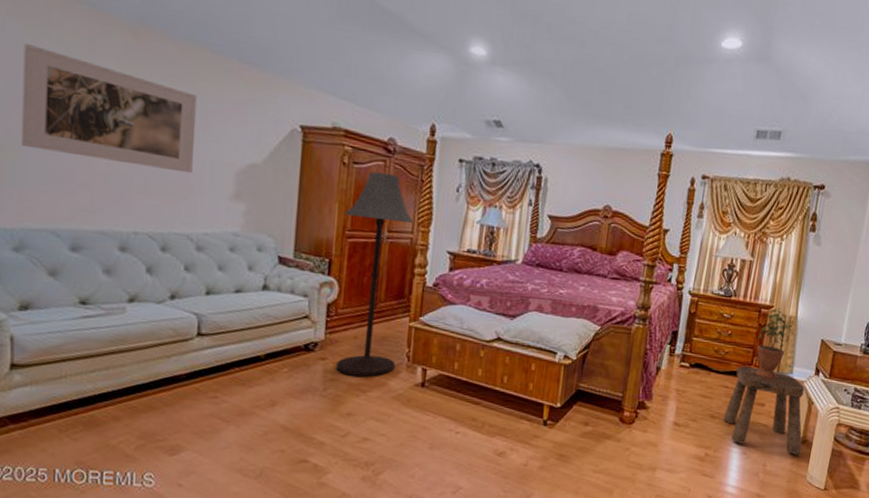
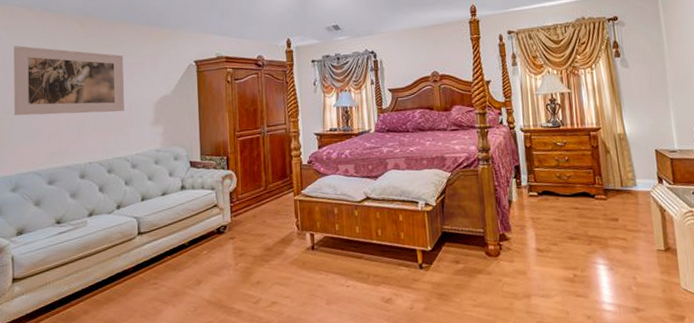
floor lamp: present [336,172,414,377] -> none [233,82,289,249]
stool: present [723,366,804,455] -> none [581,186,668,264]
potted plant: present [755,307,794,380] -> none [594,128,627,195]

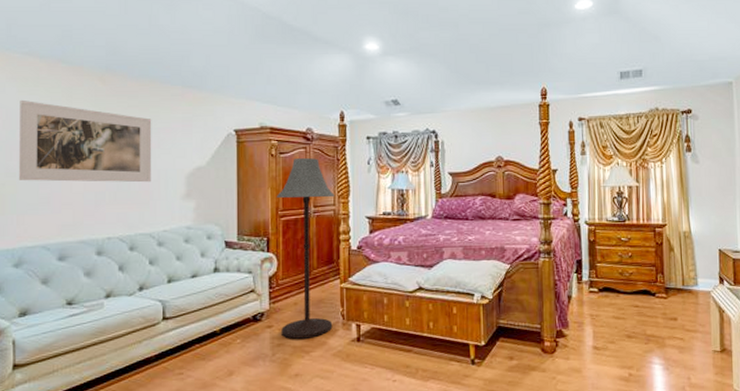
floor lamp: none [233,82,289,249] -> present [276,158,335,339]

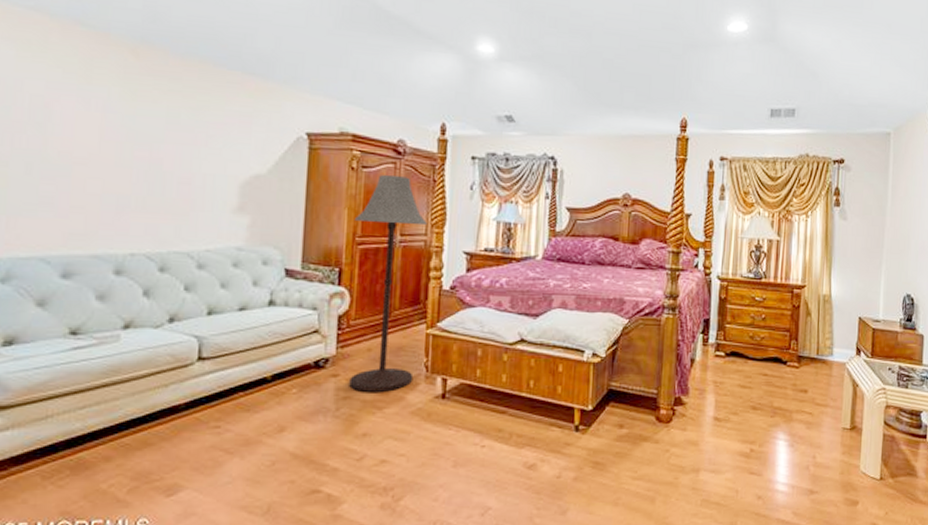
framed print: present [19,99,152,183] -> none [12,67,199,189]

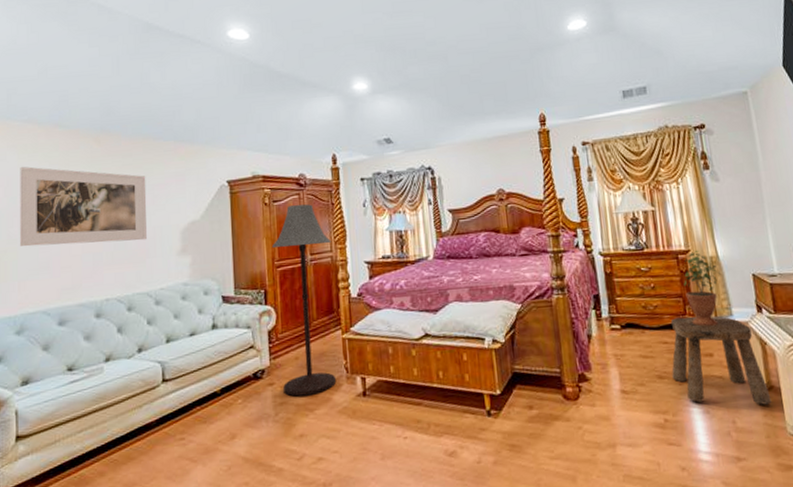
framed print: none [12,67,199,189] -> present [20,166,147,247]
stool: none [766,351,852,443] -> present [671,316,772,405]
potted plant: none [793,286,830,363] -> present [684,250,720,327]

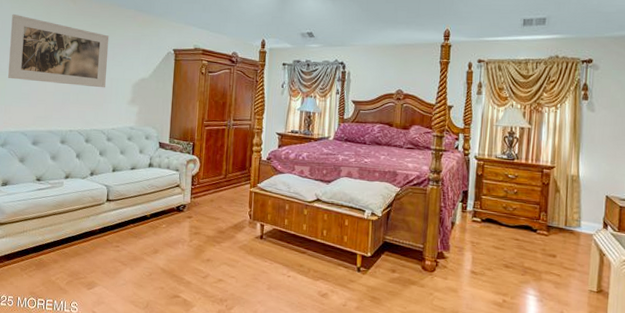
floor lamp: present [271,204,337,397] -> none [199,78,251,231]
stool: present [671,316,772,405] -> none [517,221,599,304]
potted plant: present [684,250,720,327] -> none [543,167,578,233]

